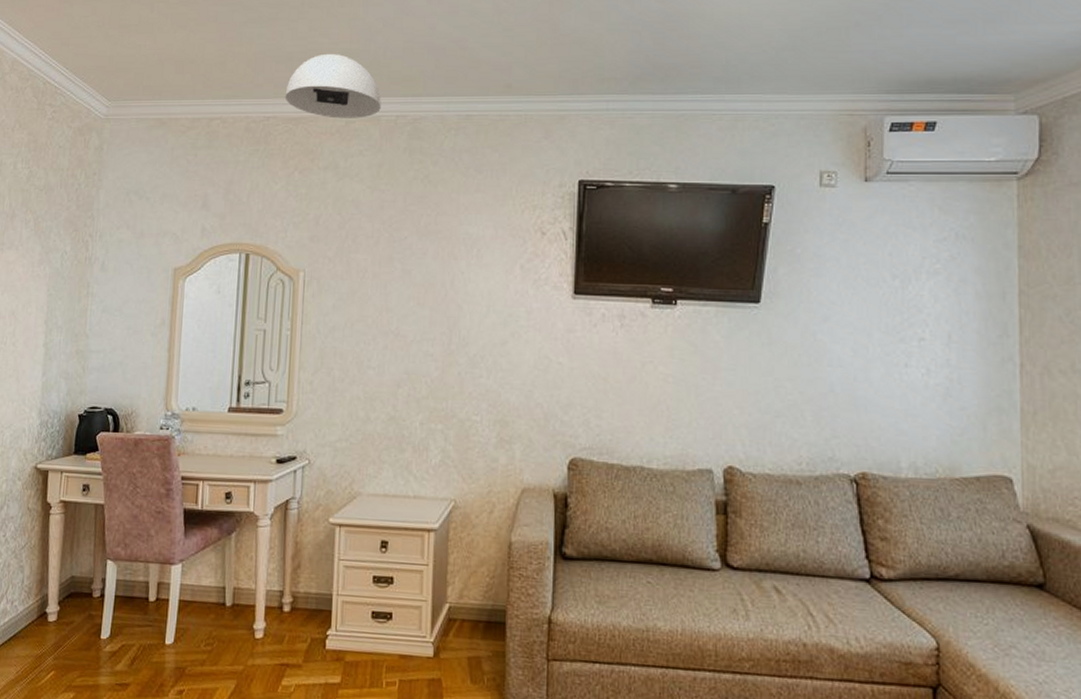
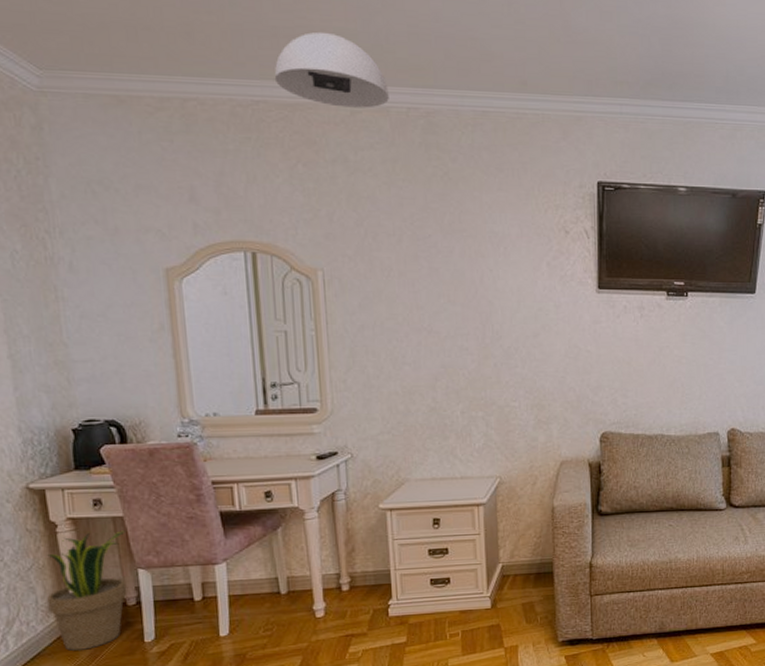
potted plant: none [30,516,104,639] -> present [47,530,128,651]

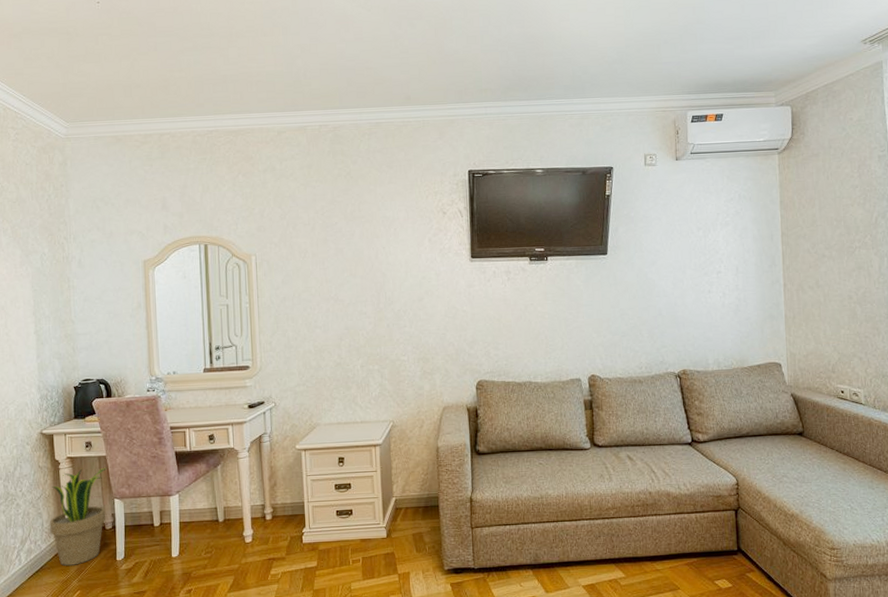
ceiling light: present [274,31,389,108] -> none [223,75,306,130]

